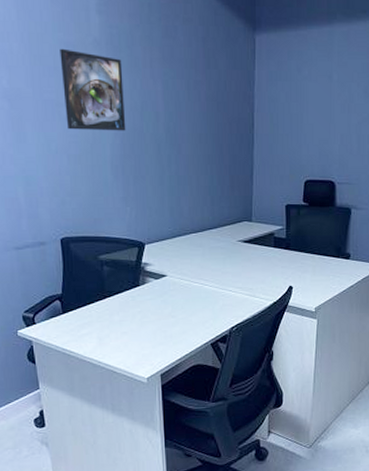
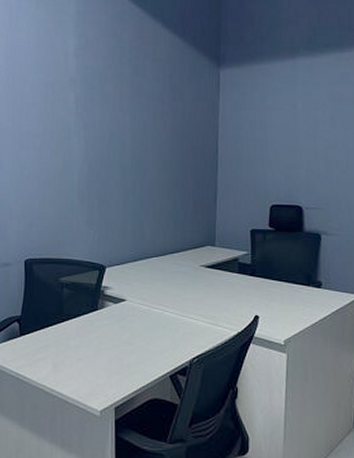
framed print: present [60,48,126,131] -> none [39,87,95,159]

